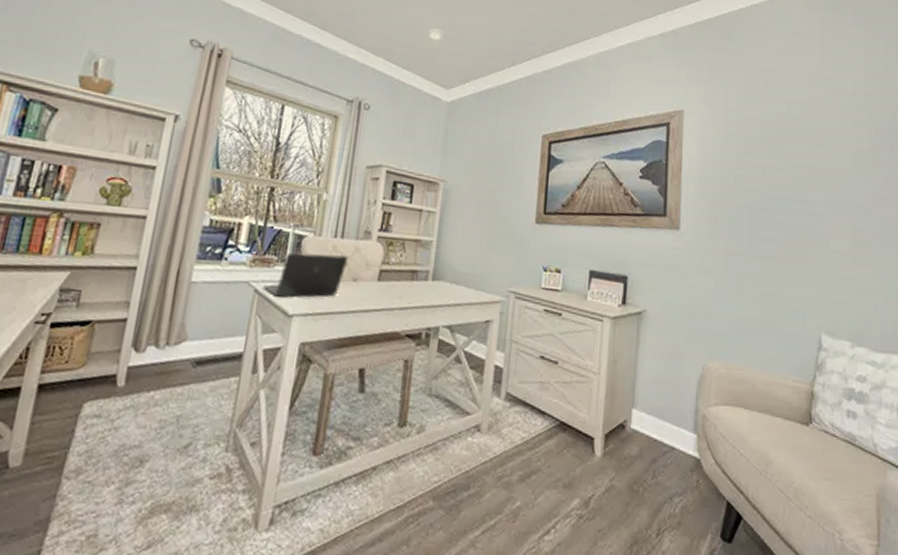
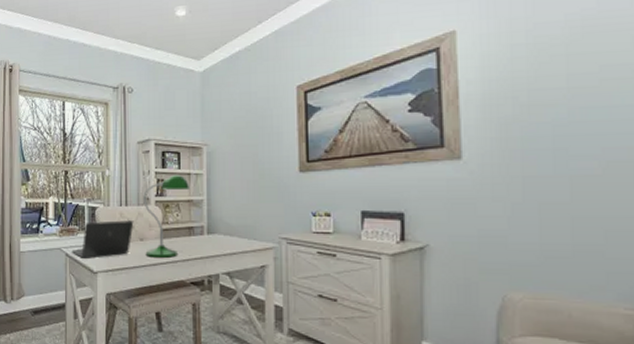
desk lamp: none [356,209,421,304] -> present [143,175,191,258]

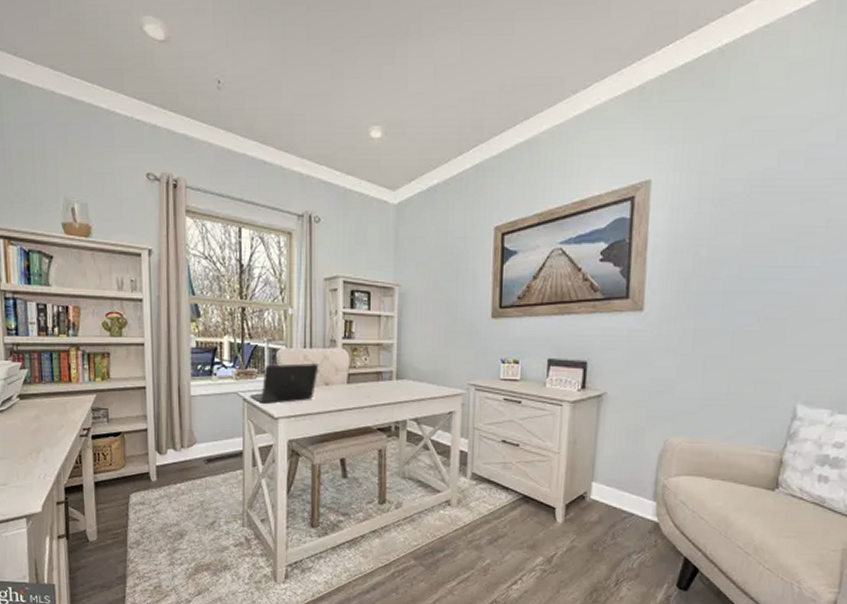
desk lamp: present [143,175,191,258] -> none [329,317,381,403]

